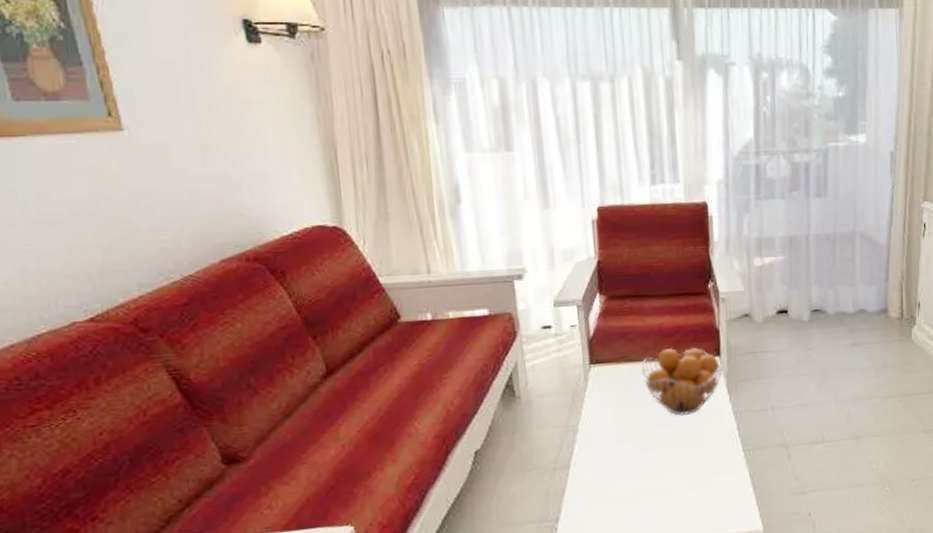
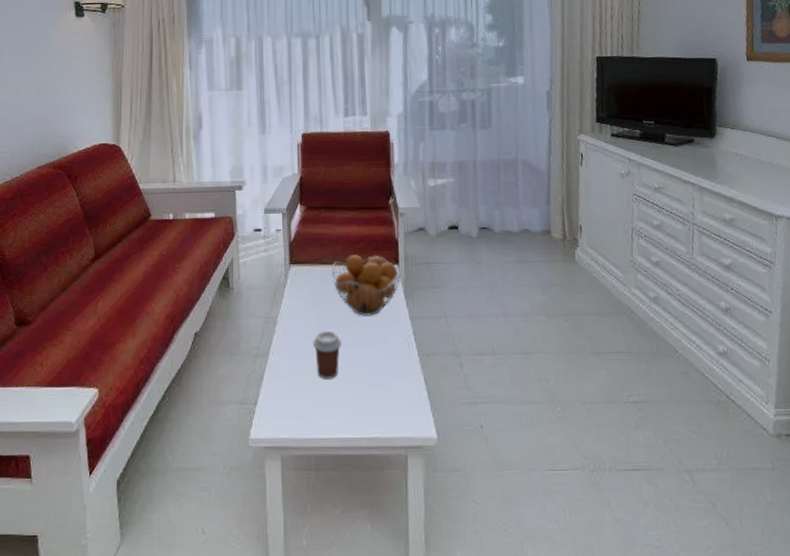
coffee cup: none [622,434,656,486] -> present [313,330,341,379]

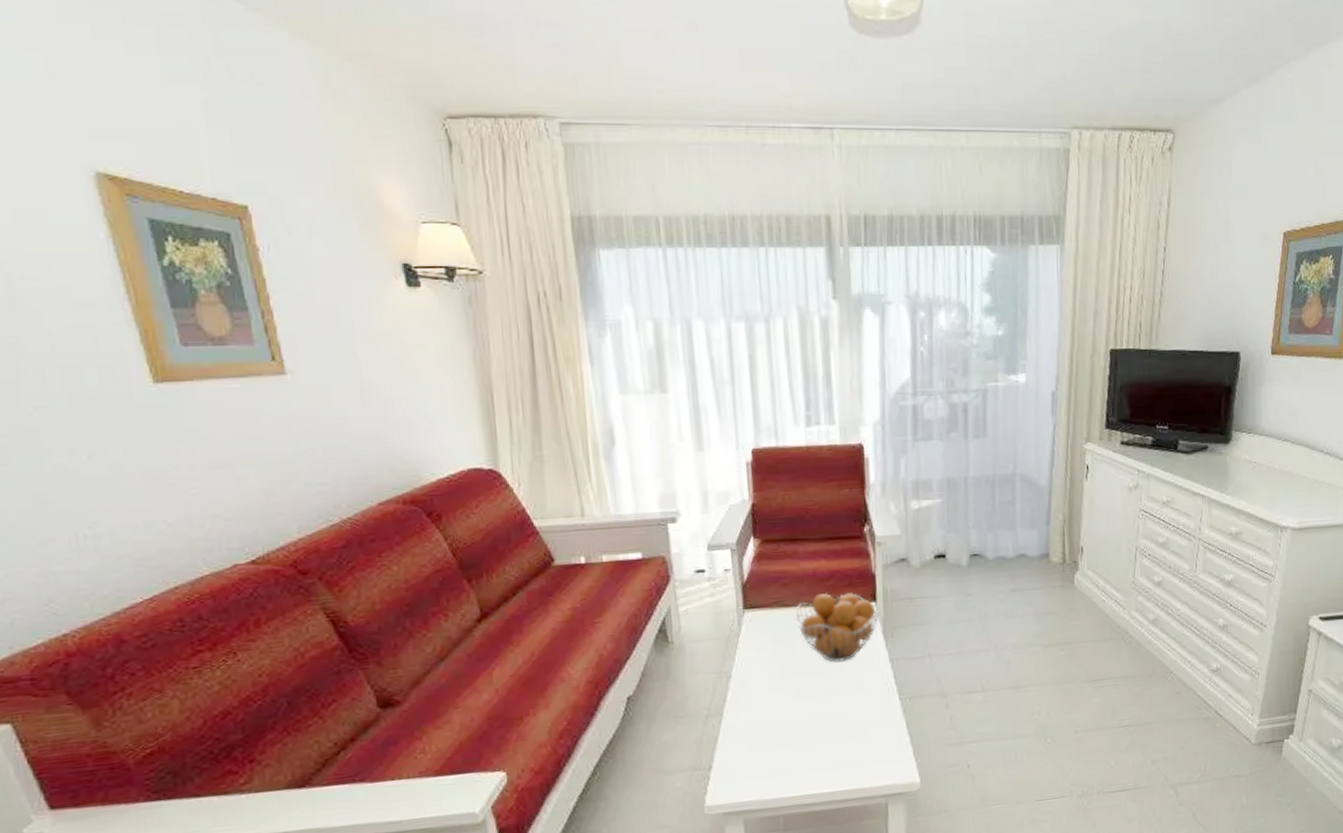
coffee cup: present [313,330,341,379] -> none [776,681,810,735]

